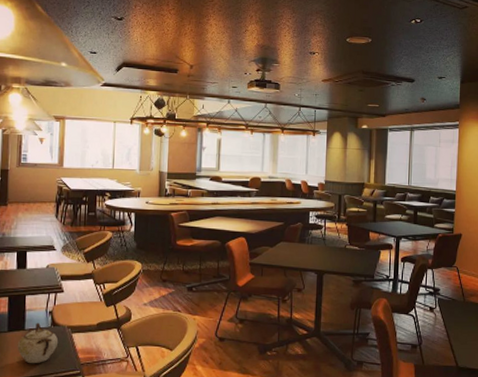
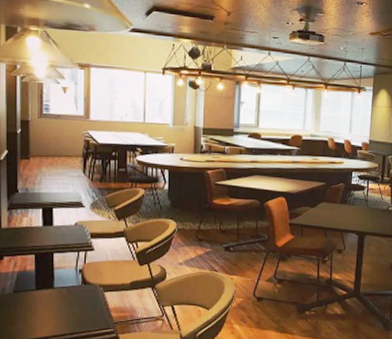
sugar bowl: present [17,322,59,364] -> none [46,281,90,322]

